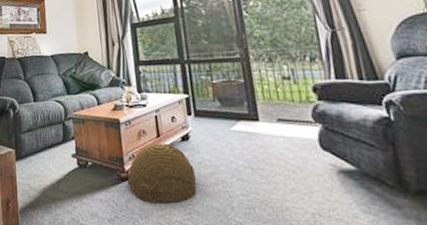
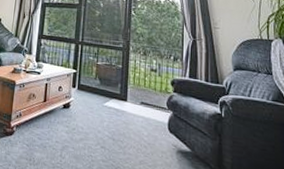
woven basket: present [127,143,197,204] -> none [10,107,69,161]

